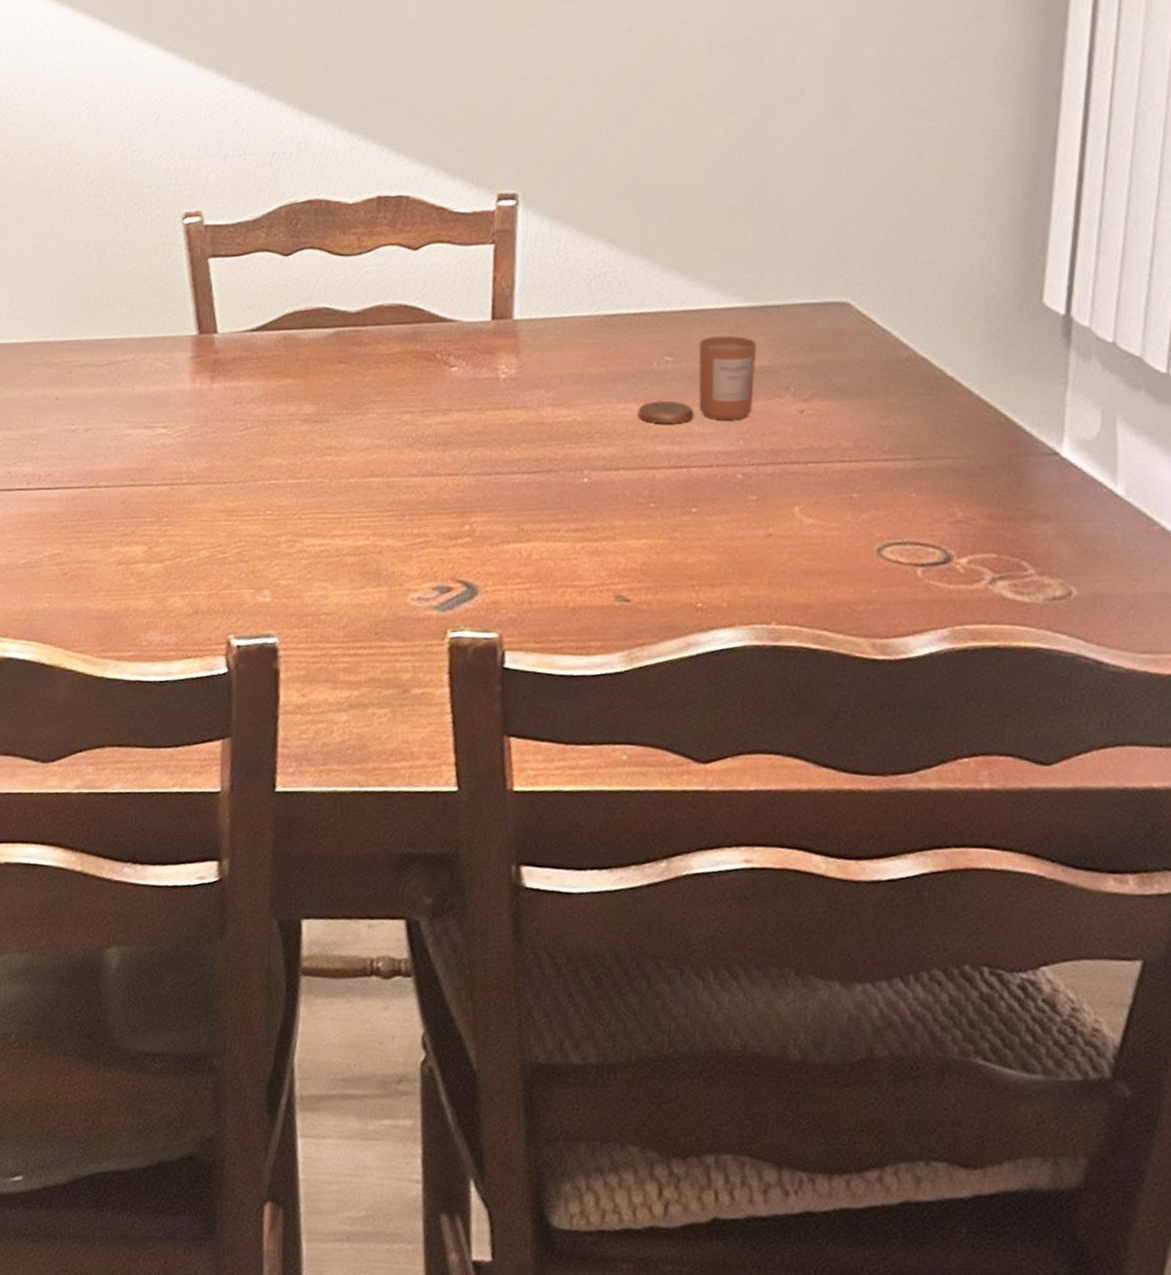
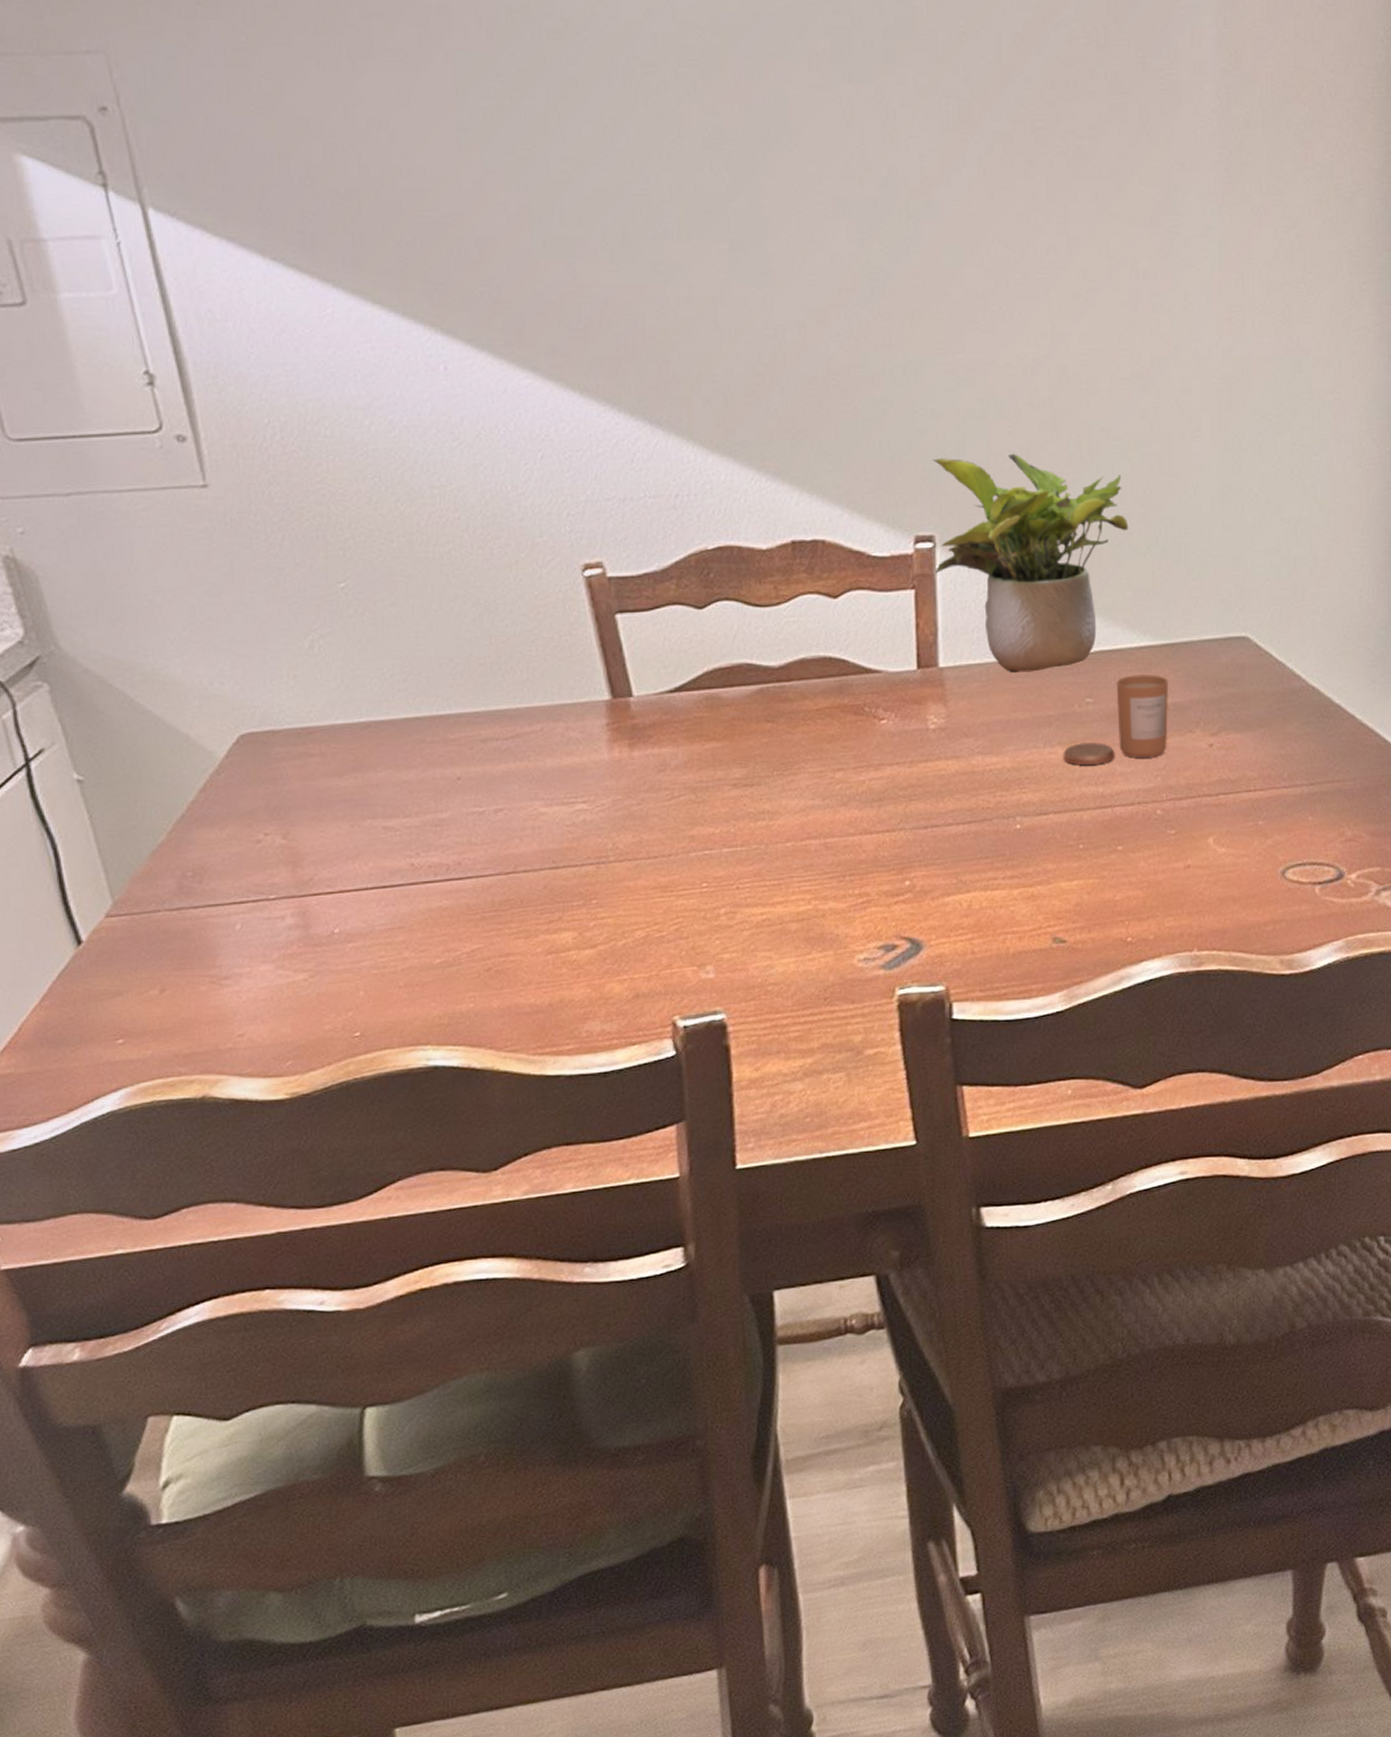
potted plant: none [513,117,721,328] -> present [932,453,1129,672]

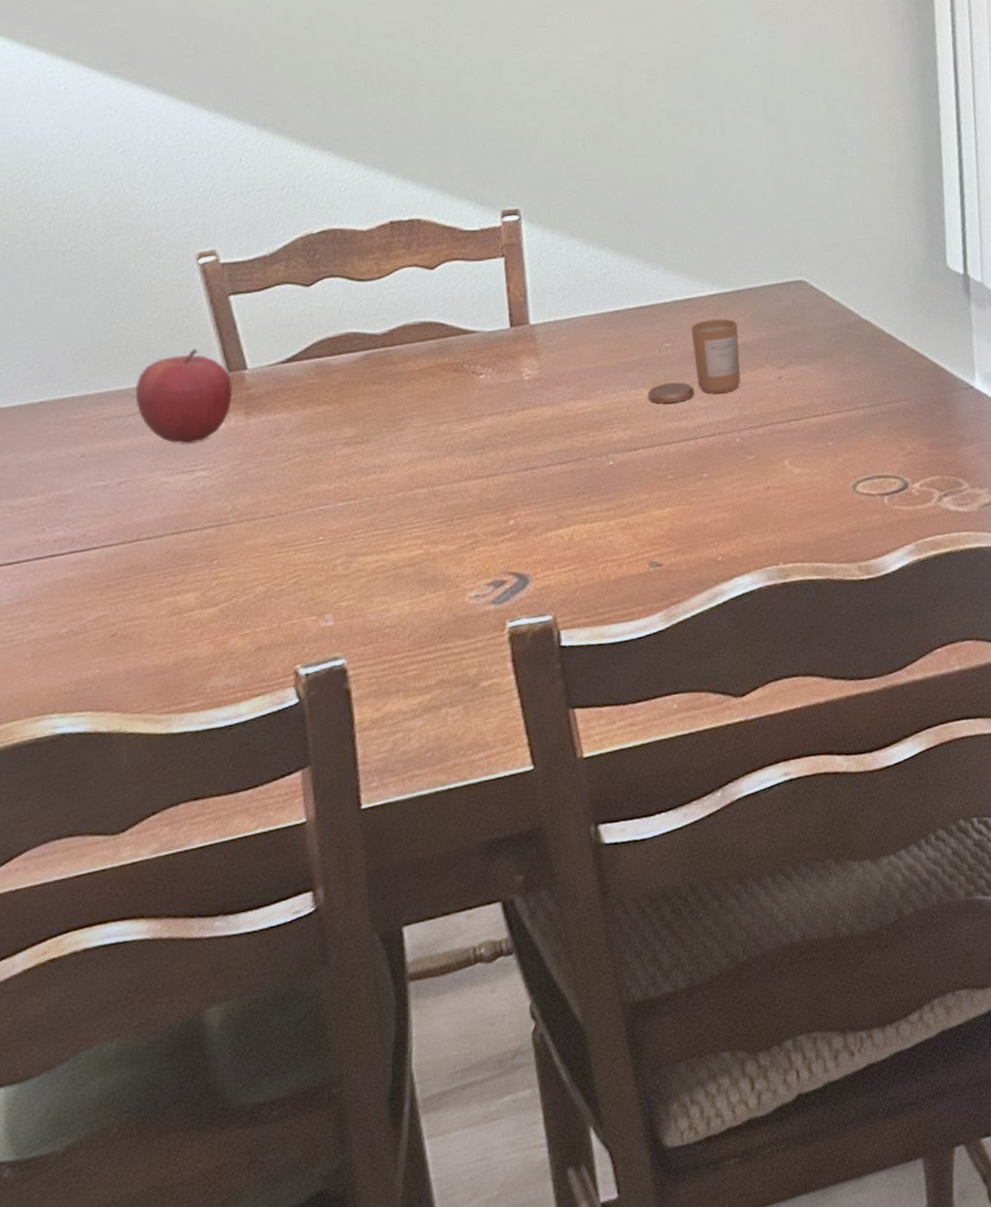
fruit: none [514,670,617,773] -> present [134,349,233,444]
potted plant: present [932,453,1129,672] -> none [514,135,692,325]

